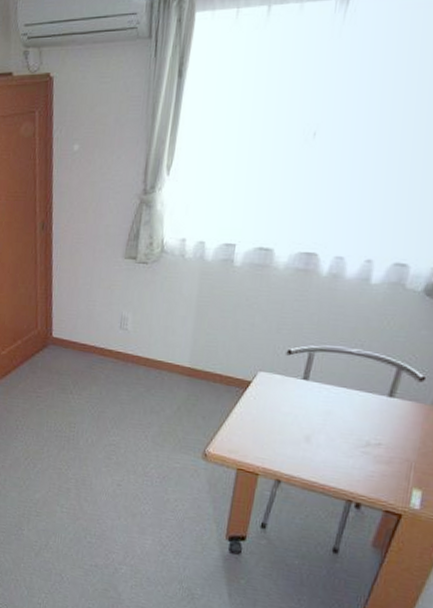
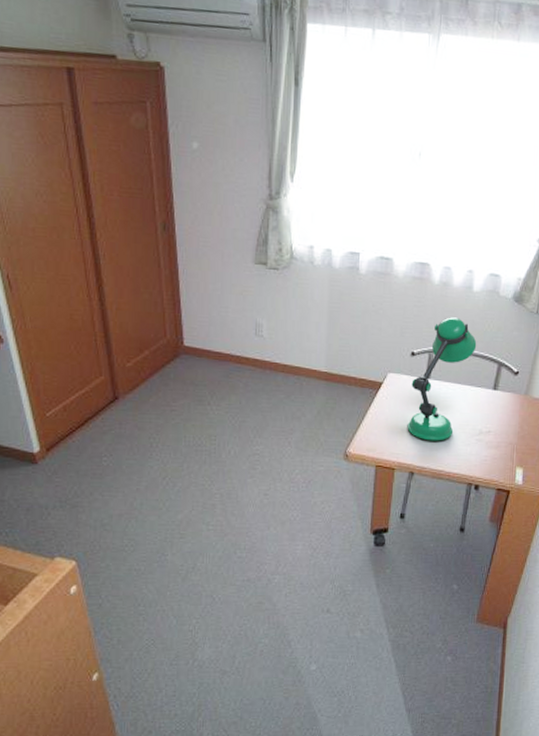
desk lamp: none [276,313,371,450] -> present [407,317,477,441]

